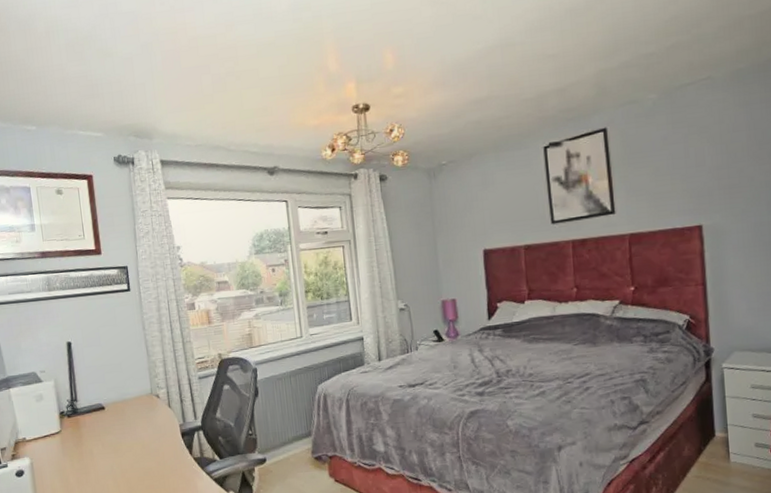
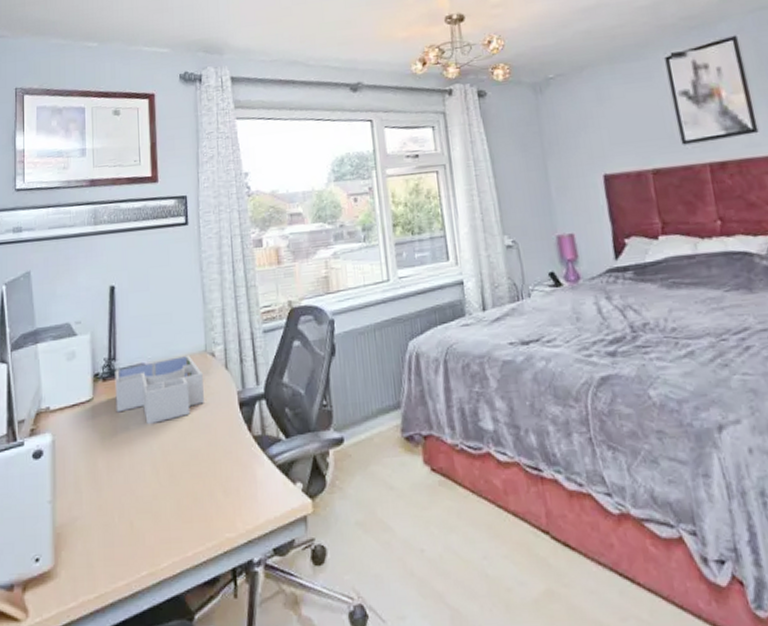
desk organizer: none [77,396,153,450] -> present [115,354,204,424]

